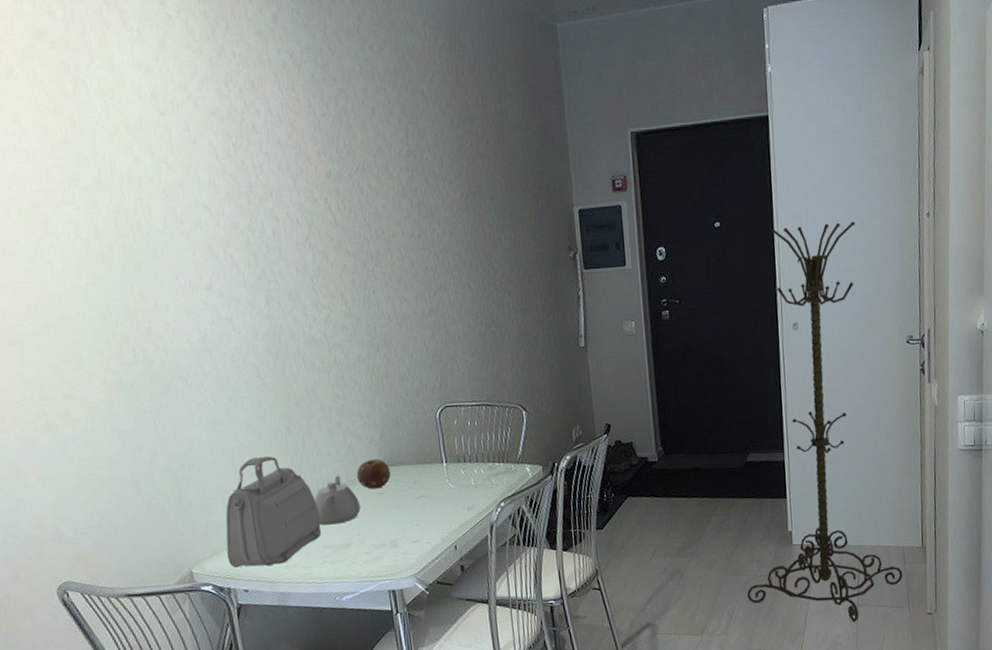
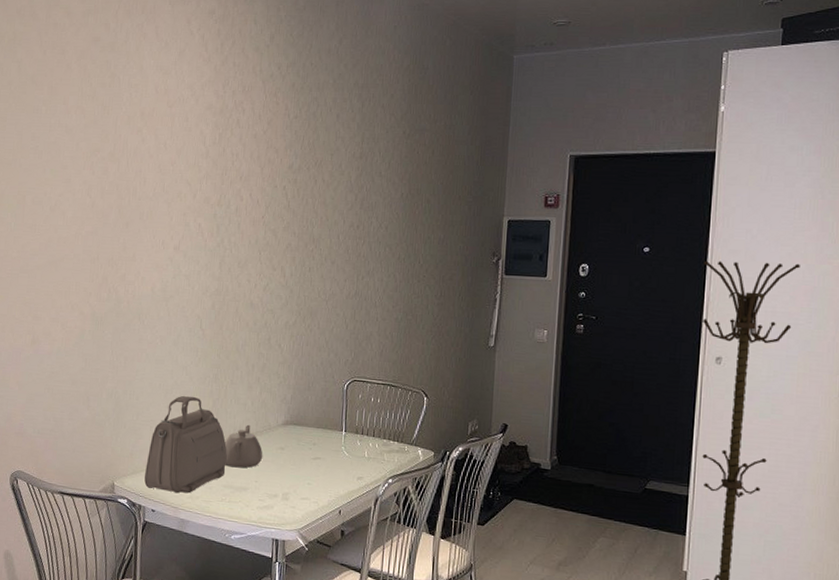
fruit: present [356,459,391,489] -> none [264,416,295,444]

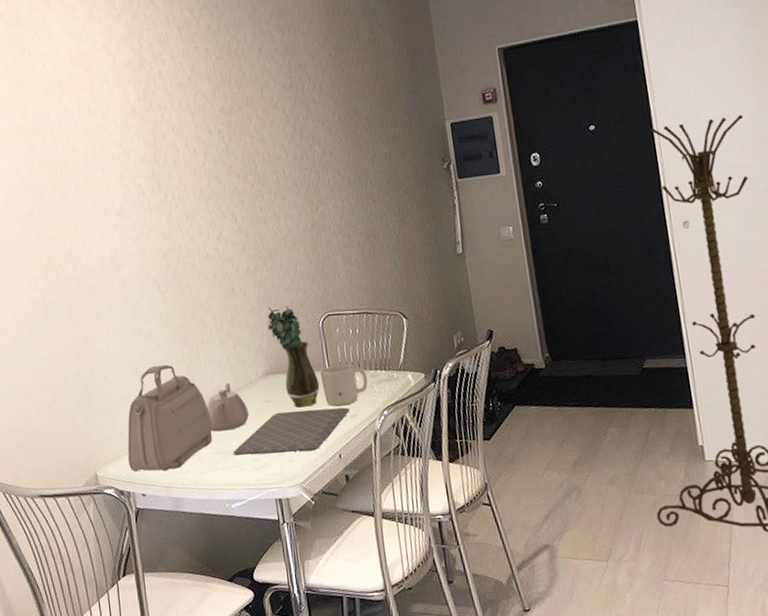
placemat: none [241,460,357,502] -> present [233,407,349,455]
vase: none [294,362,334,461] -> present [267,306,320,408]
mug: none [335,427,380,467] -> present [319,363,369,407]

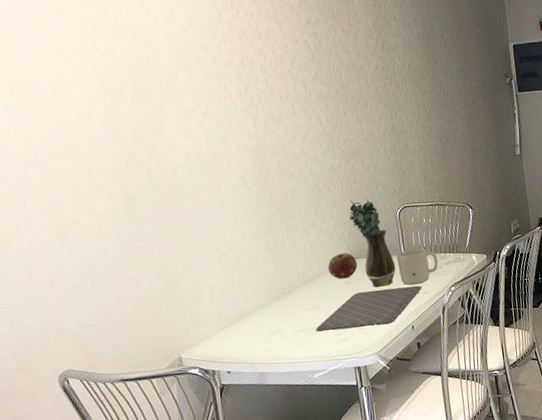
handbag: present [127,364,213,473] -> none [212,253,297,353]
teapot: present [206,382,250,432] -> none [290,268,332,312]
fruit: none [245,366,277,397] -> present [327,252,358,279]

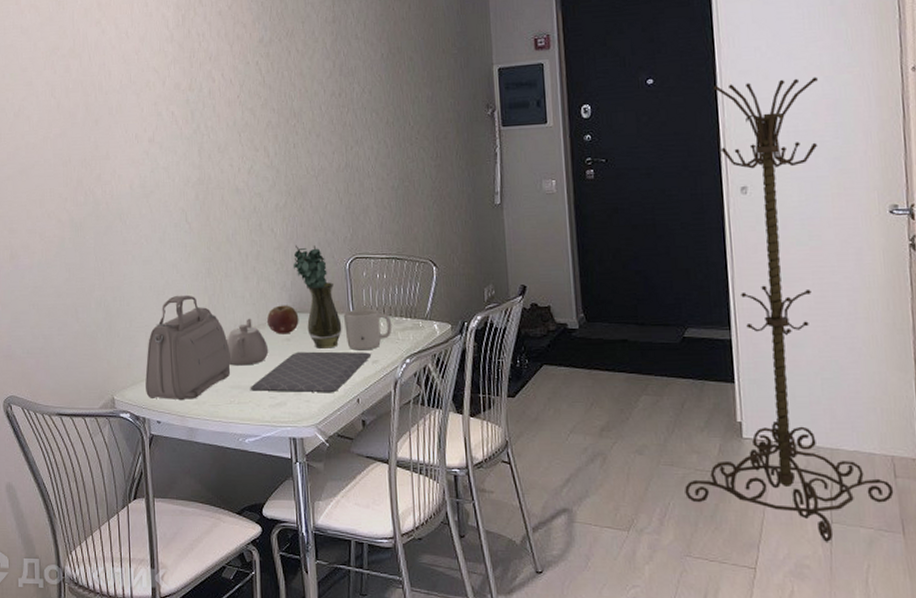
handbag: none [212,253,297,353] -> present [145,295,232,401]
teapot: none [290,268,332,312] -> present [226,318,269,366]

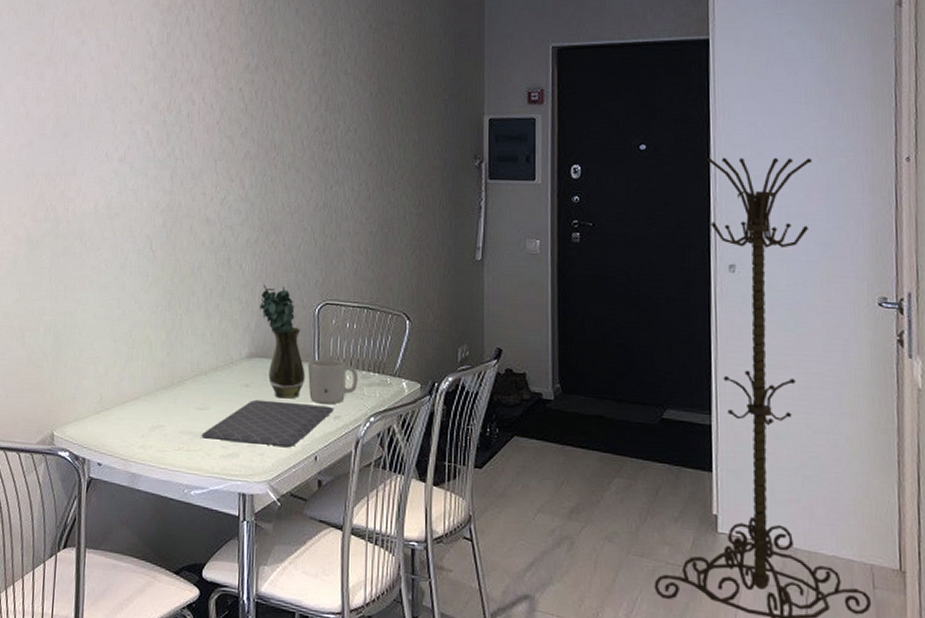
handbag: present [145,295,232,401] -> none [89,327,185,443]
teapot: present [226,318,269,366] -> none [180,358,226,410]
fruit: present [266,305,299,334] -> none [225,347,261,380]

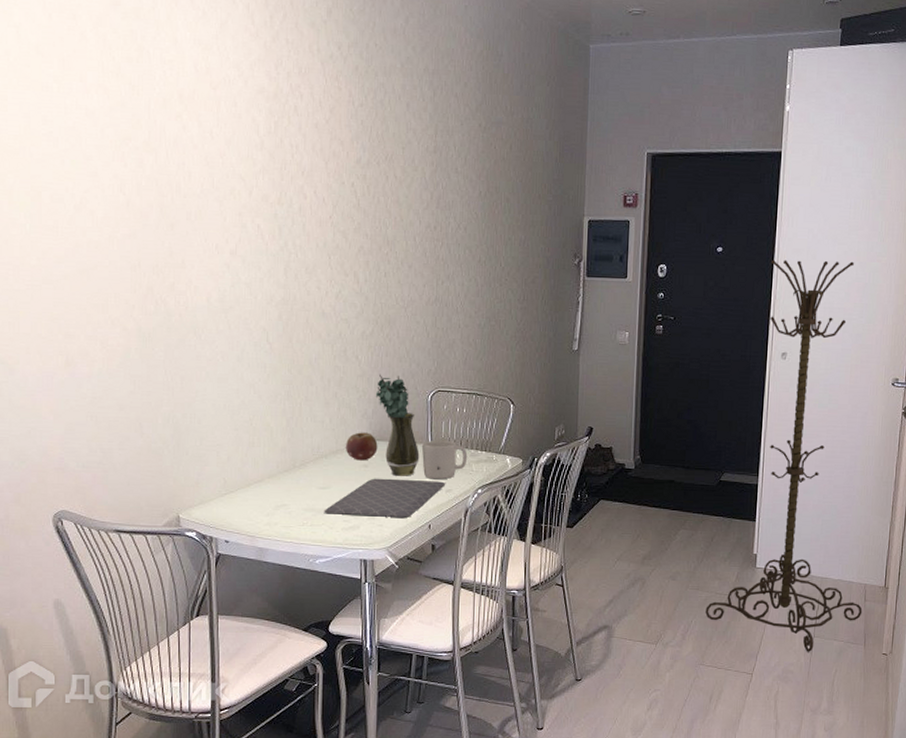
fruit: none [225,347,261,380] -> present [345,432,378,461]

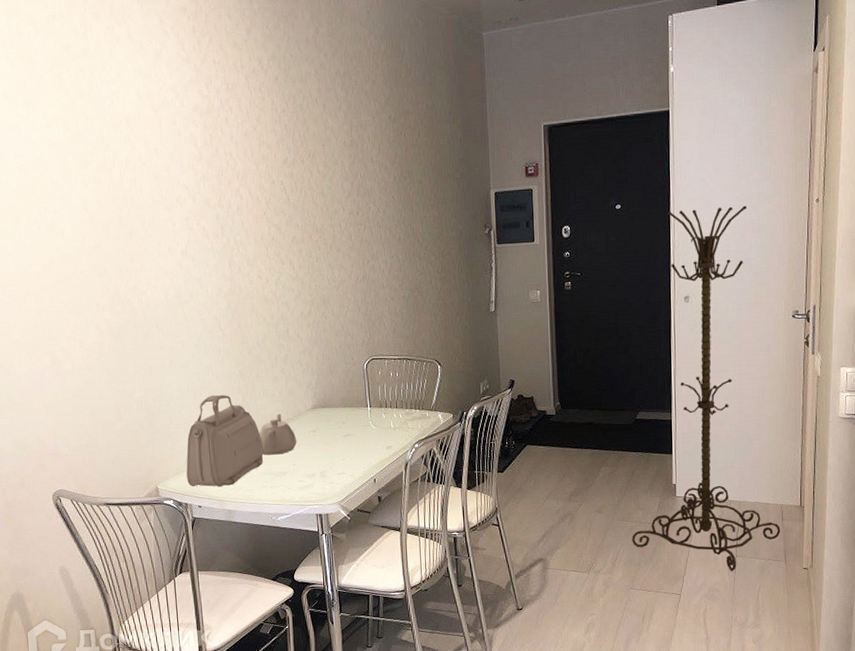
handbag: none [214,416,307,521] -> present [186,394,264,487]
teapot: none [302,443,346,489] -> present [259,413,297,455]
placemat: present [324,478,445,517] -> none [281,439,385,476]
fruit: present [345,432,378,461] -> none [294,401,323,427]
vase: present [375,374,420,476] -> none [317,348,361,438]
mug: present [421,440,468,480] -> none [361,402,404,439]

